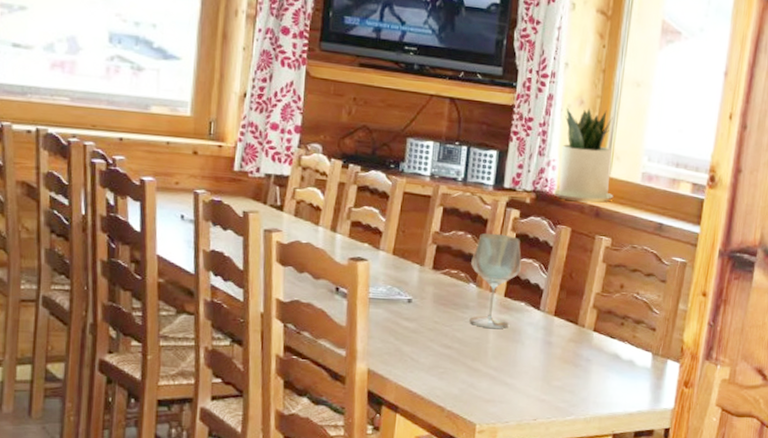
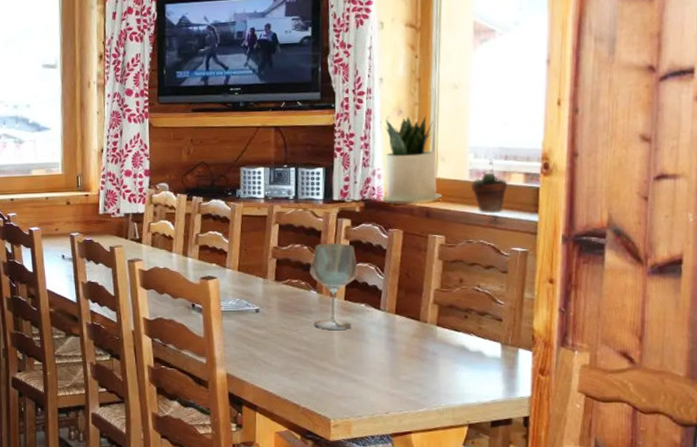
succulent plant: none [642,164,676,220] -> present [472,159,508,213]

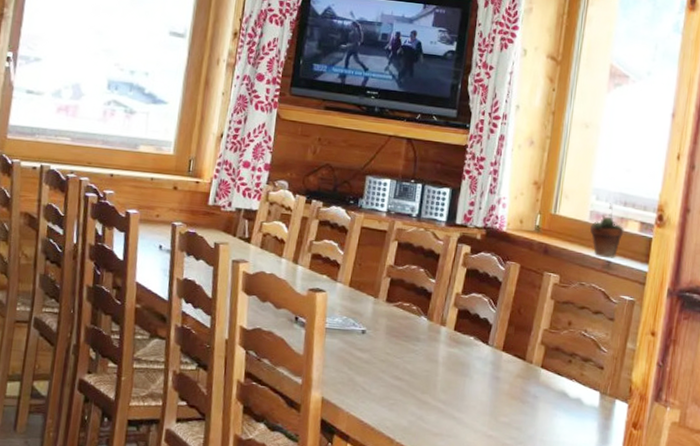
wine glass: present [310,243,359,330] -> none [420,267,472,362]
planter: present [381,115,443,205] -> none [503,147,562,240]

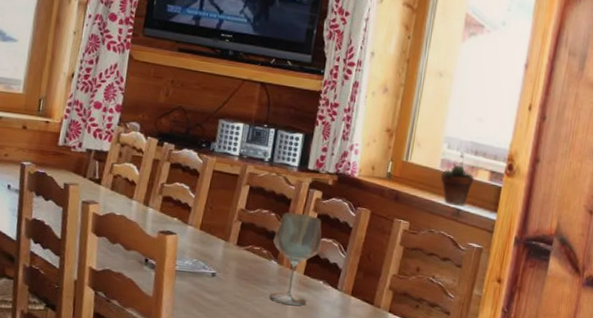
wine glass: none [420,267,472,362] -> present [269,212,322,306]

